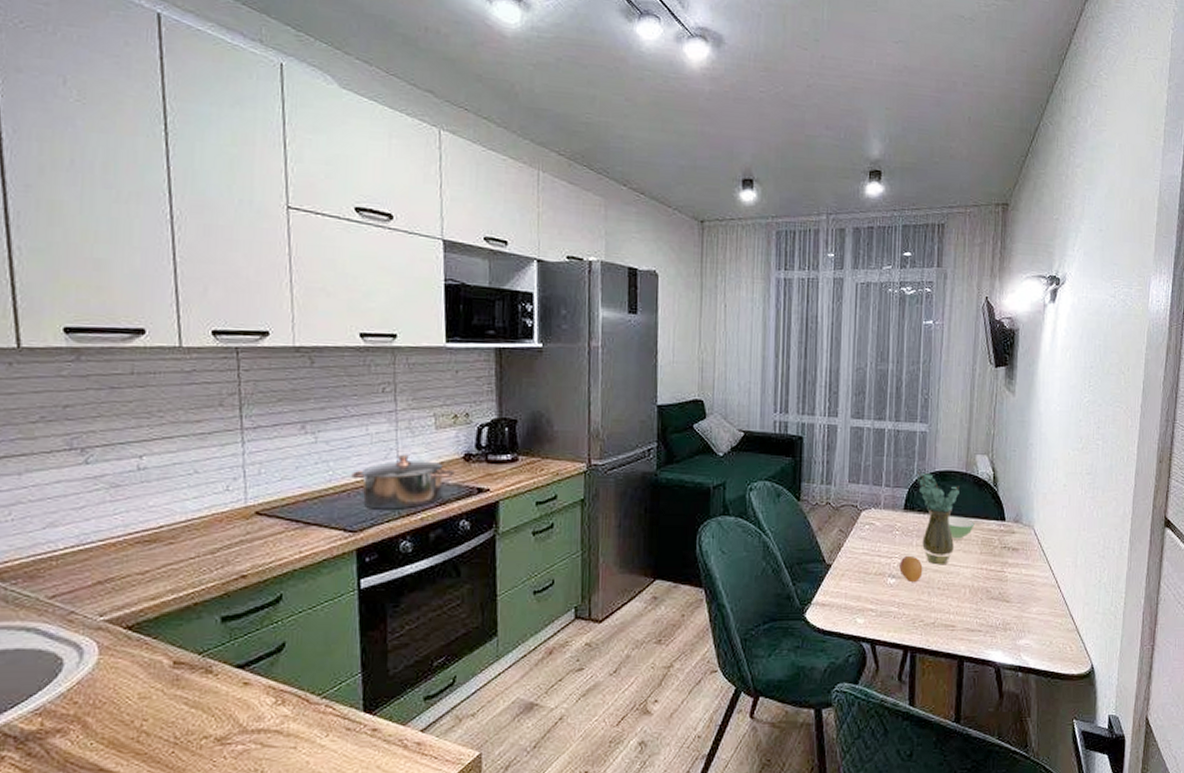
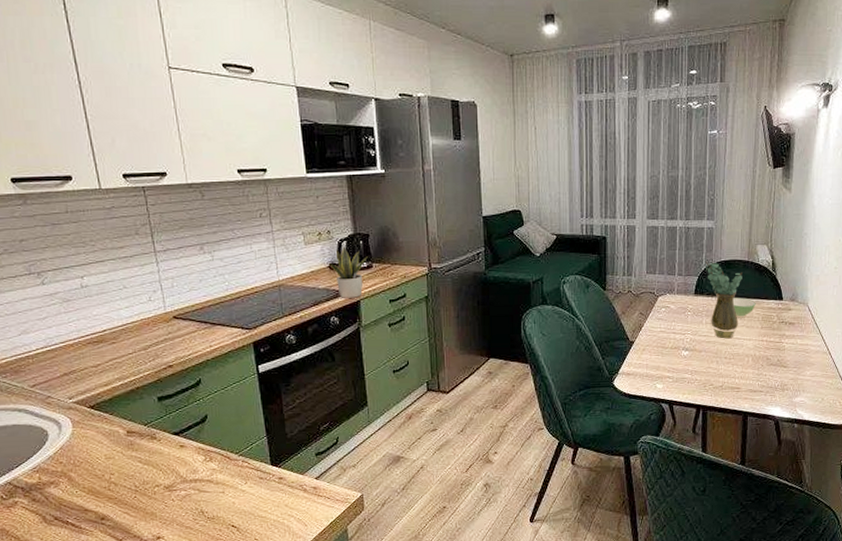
cooking pot: present [350,454,455,511] -> none [242,266,323,312]
potted plant: none [462,431,513,499] -> present [328,245,368,299]
fruit: present [899,555,923,583] -> none [692,331,712,354]

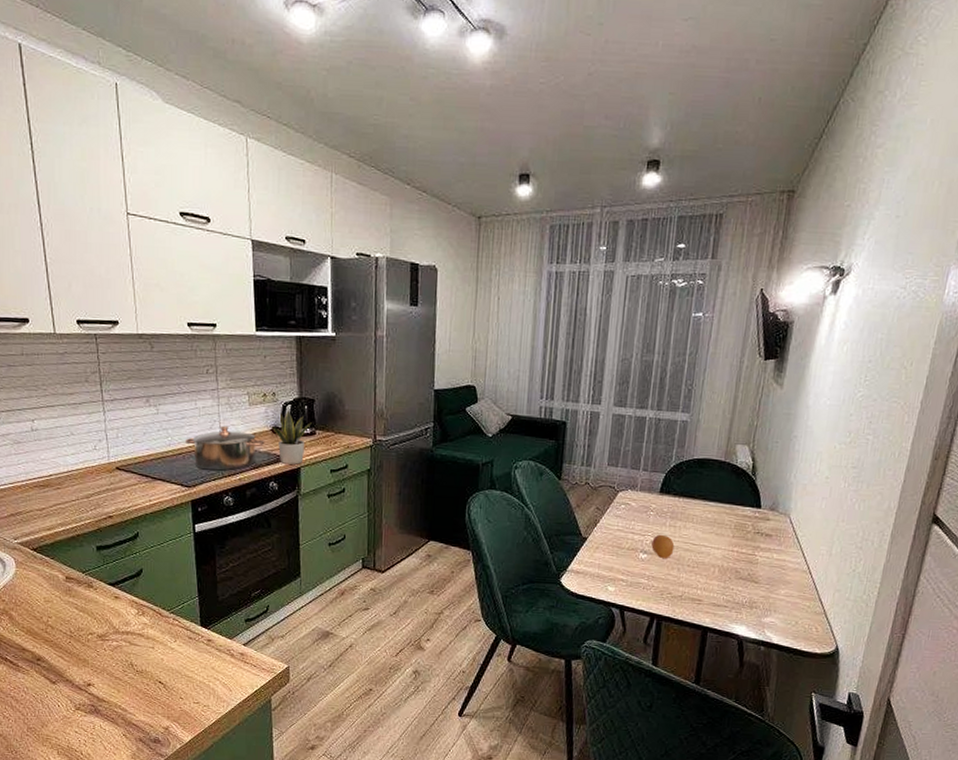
cooking pot: none [242,266,323,312] -> present [184,425,265,472]
fruit: none [692,331,712,354] -> present [651,534,675,559]
vase: present [706,261,742,339] -> none [675,457,717,545]
bowl: present [732,298,756,318] -> none [702,501,729,524]

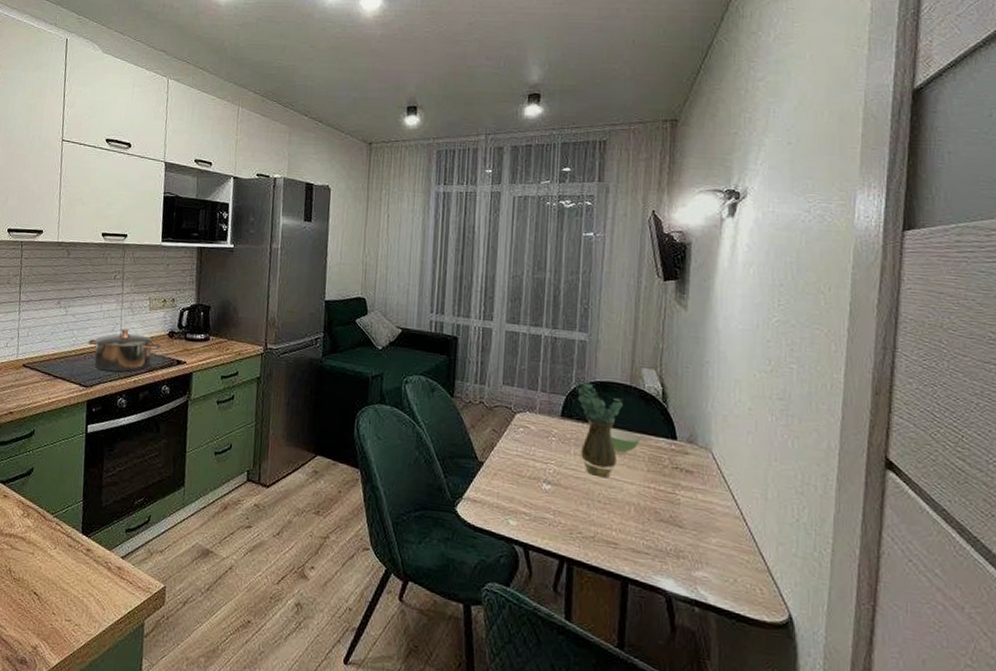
potted plant: present [271,409,312,466] -> none [168,314,206,370]
fruit: present [651,534,675,559] -> none [555,463,582,493]
vase: none [675,457,717,545] -> present [576,379,623,478]
bowl: none [702,501,729,524] -> present [609,428,641,455]

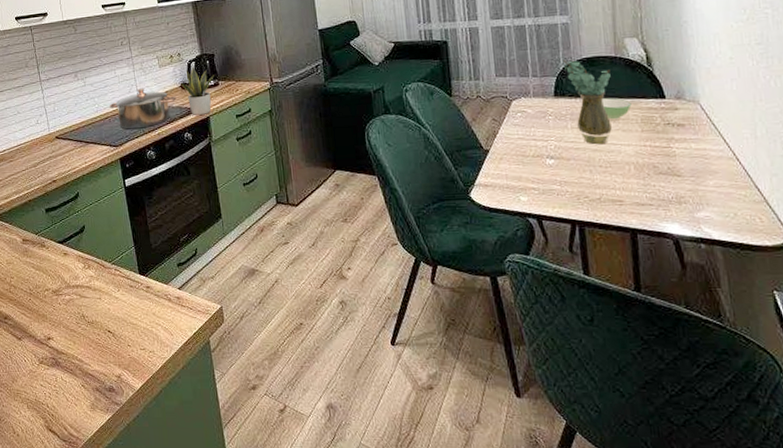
potted plant: none [168,314,206,370] -> present [180,65,214,116]

